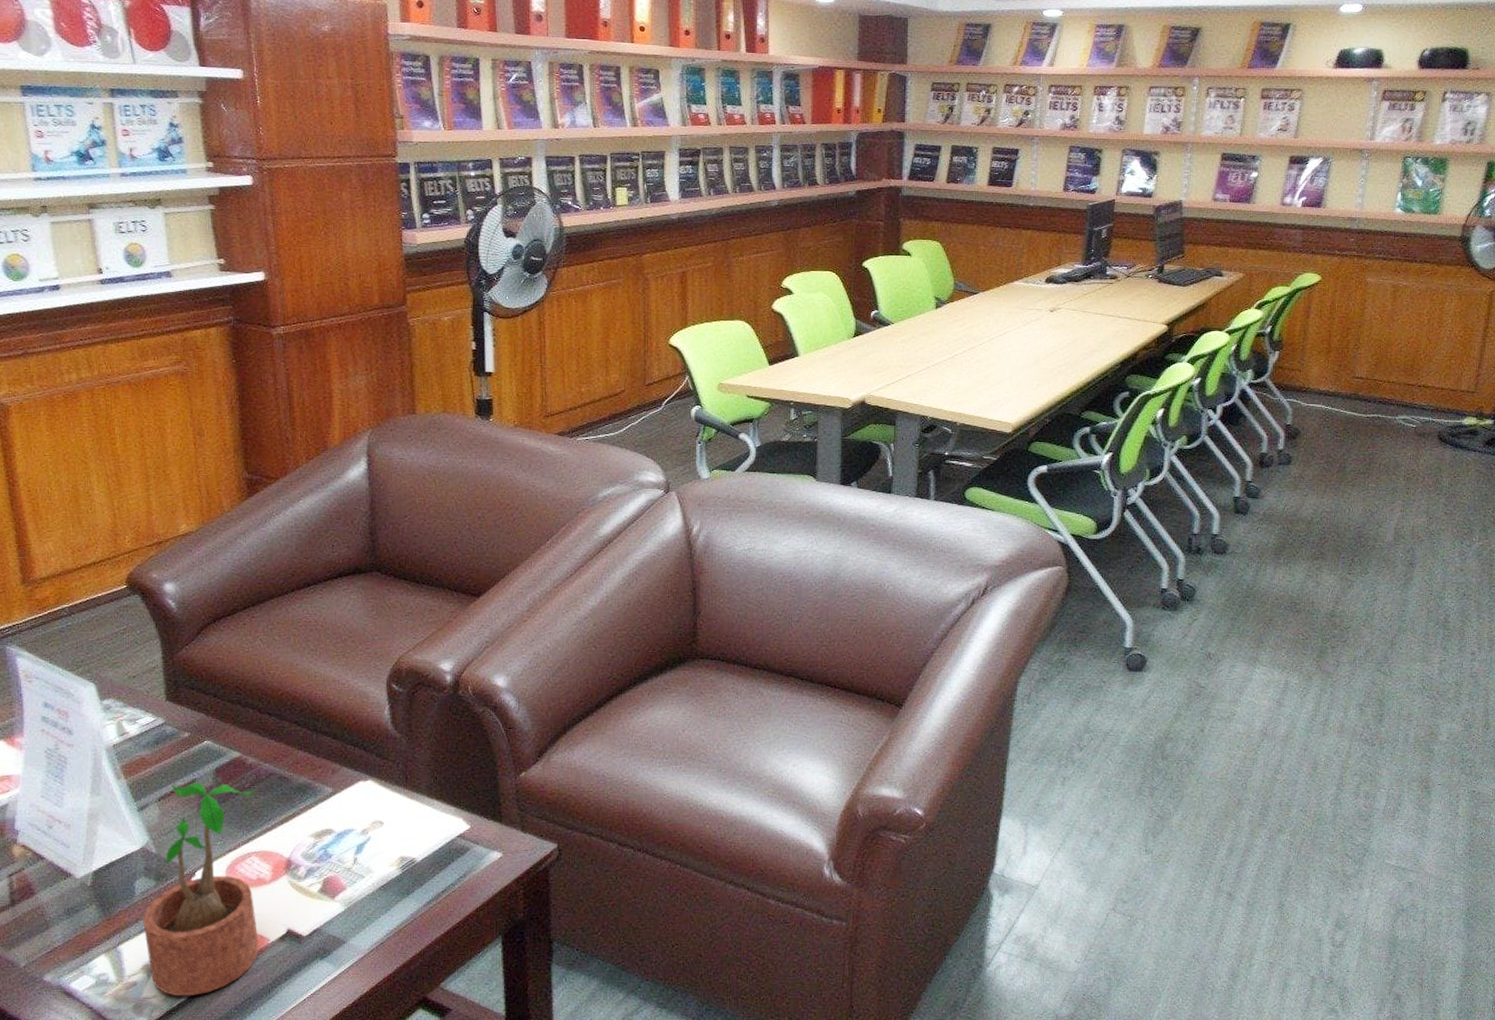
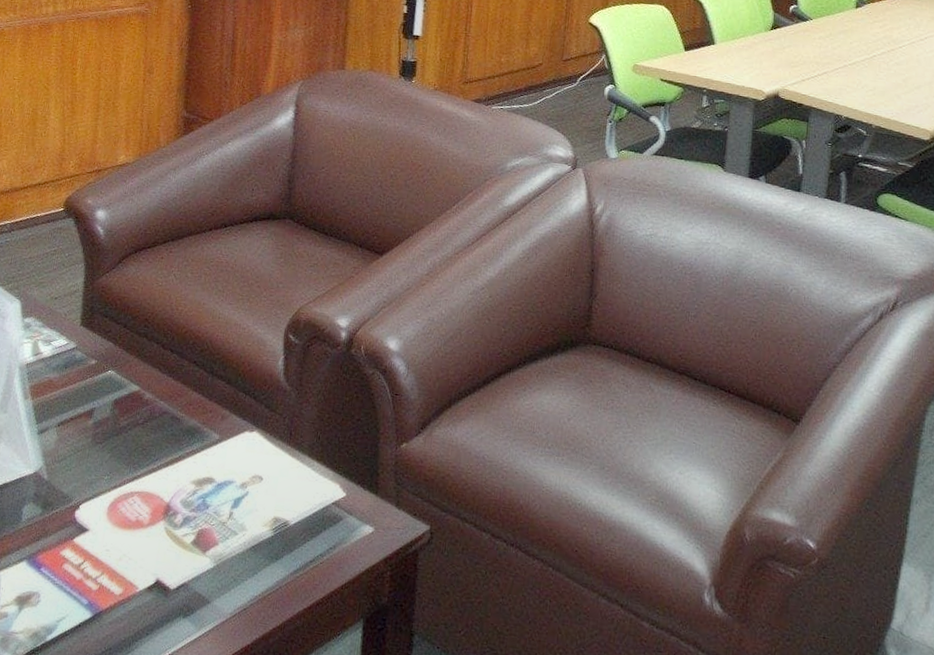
potted plant: present [143,781,260,997] -> none [22,410,149,638]

